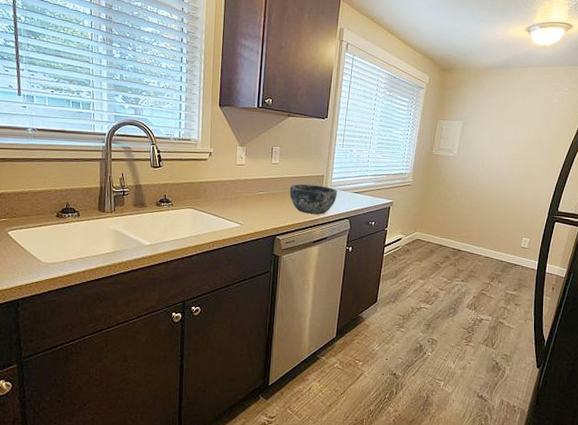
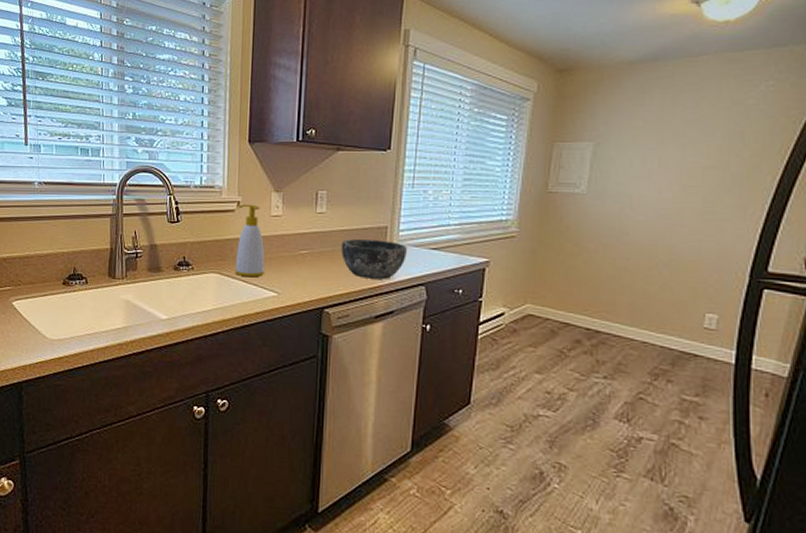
soap bottle: none [207,154,231,212] -> present [235,204,265,278]

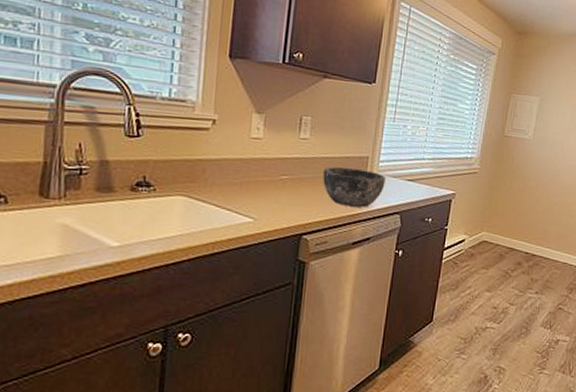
soap bottle: present [235,204,265,278] -> none [206,122,242,202]

